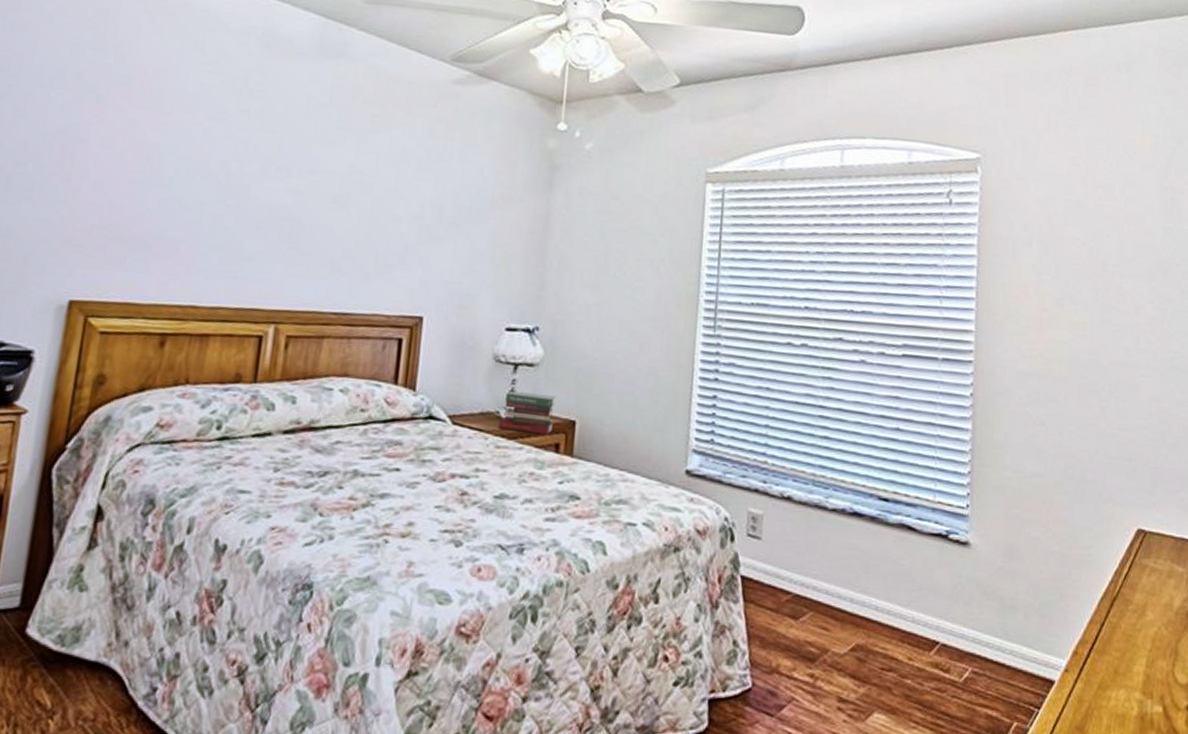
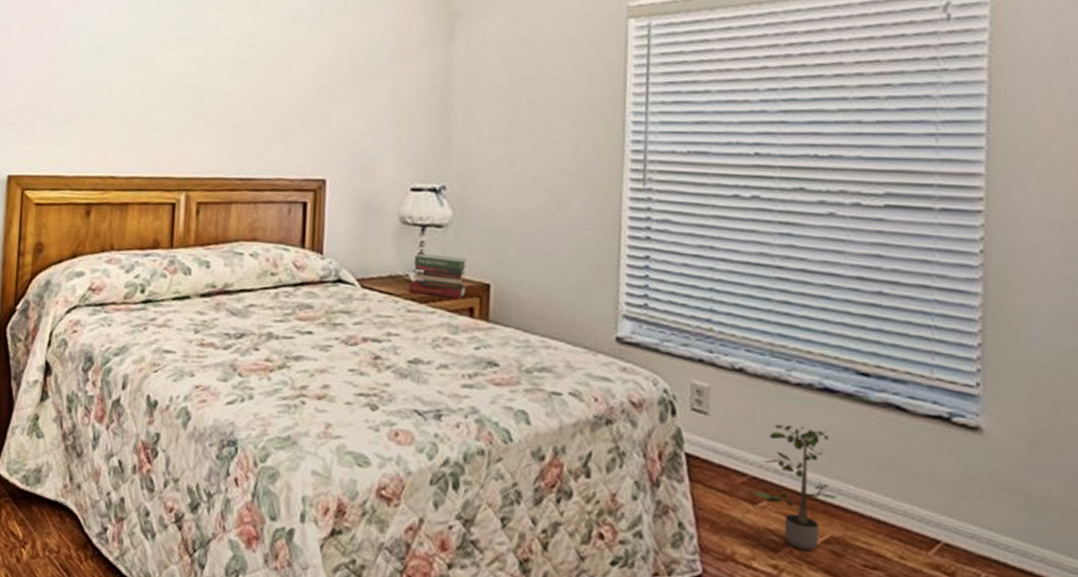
potted plant: none [794,545,862,659] -> present [751,424,837,551]

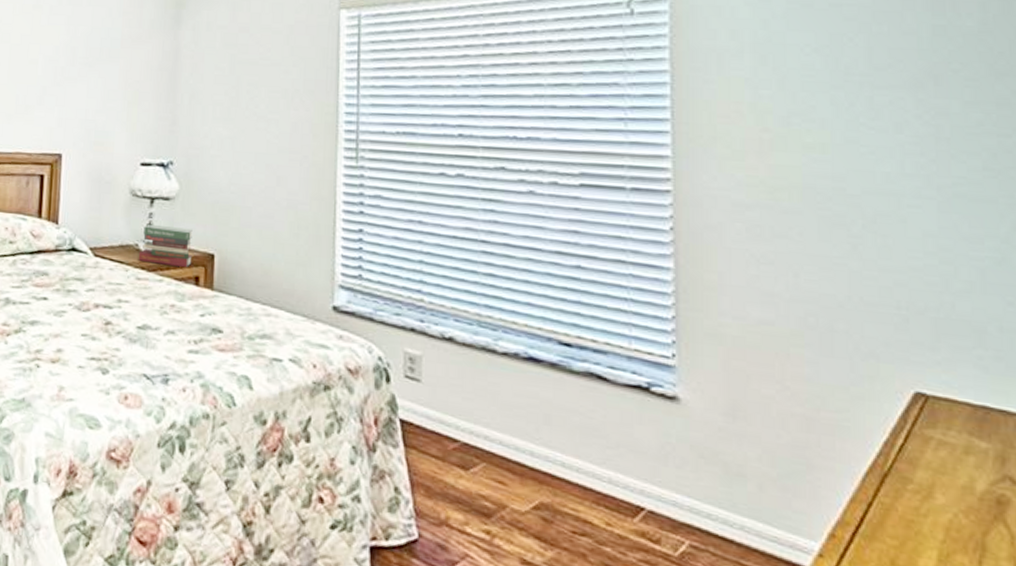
potted plant: present [751,424,837,551] -> none [463,392,545,517]

